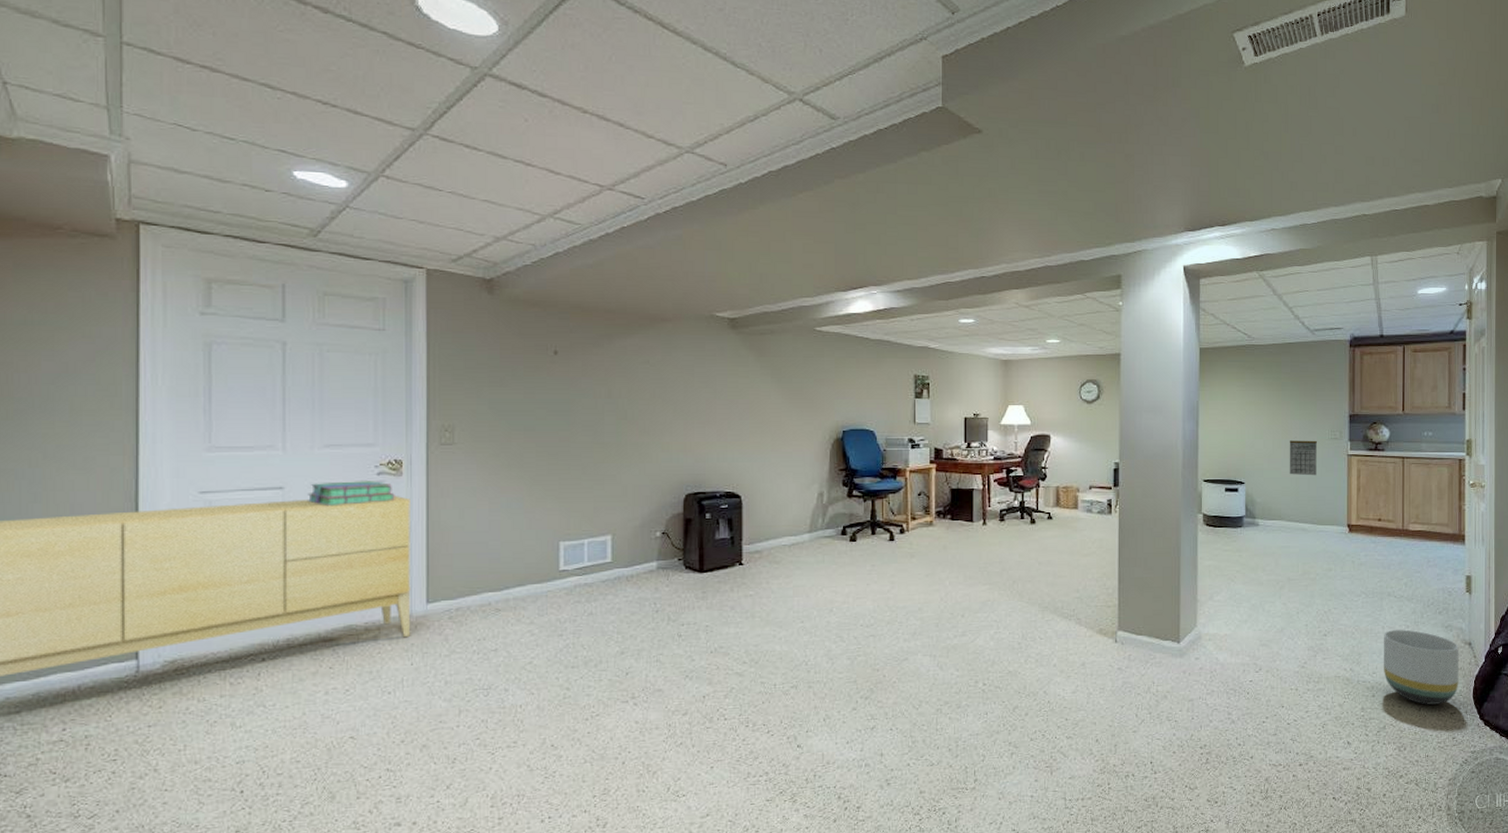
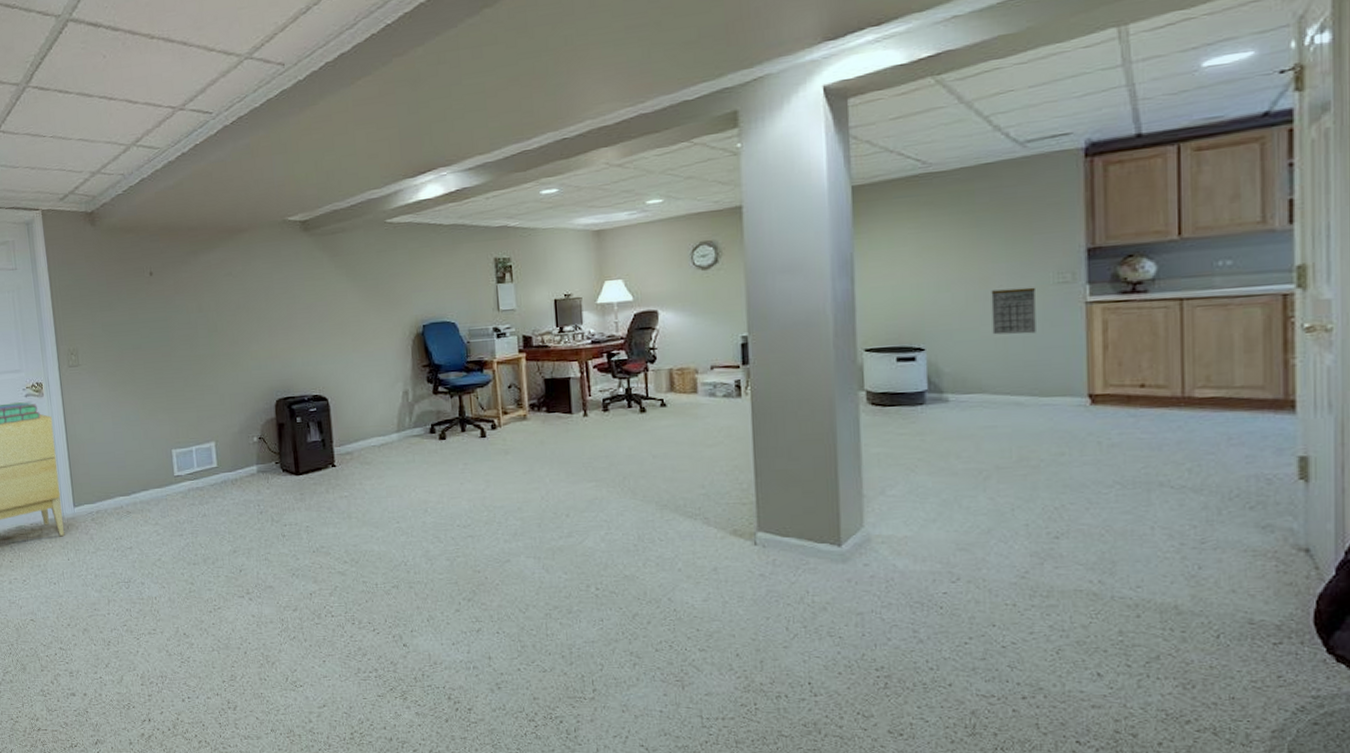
planter: present [1384,629,1459,705] -> none [1154,531,1287,631]

